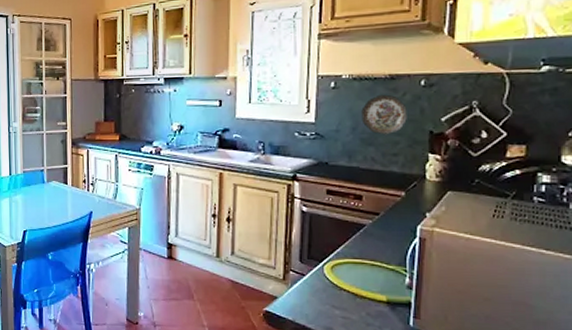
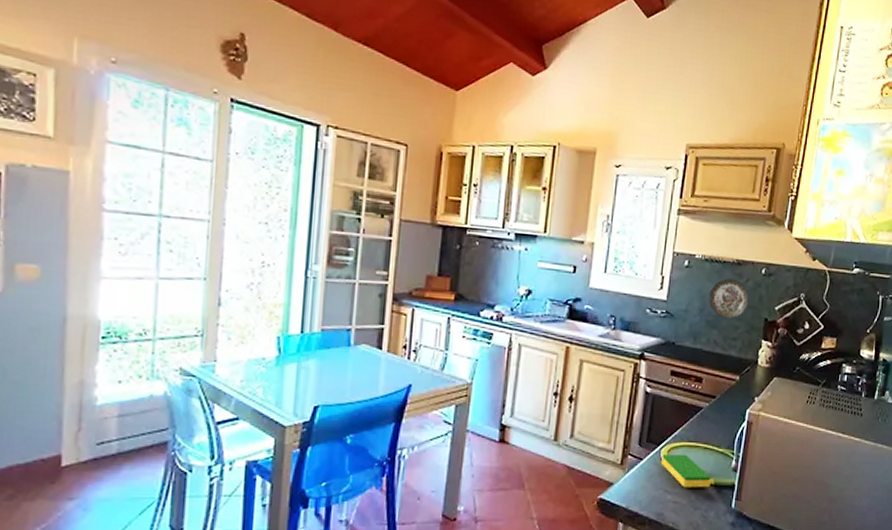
dish sponge: none [325,270,382,305] -> present [661,454,711,488]

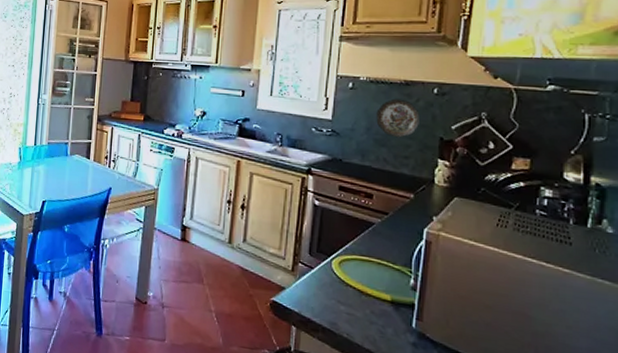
dish sponge: present [661,454,711,488] -> none [333,266,387,303]

